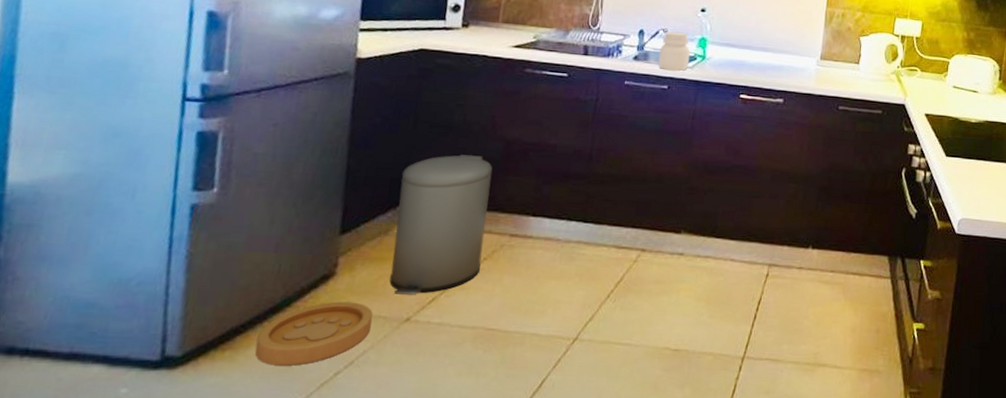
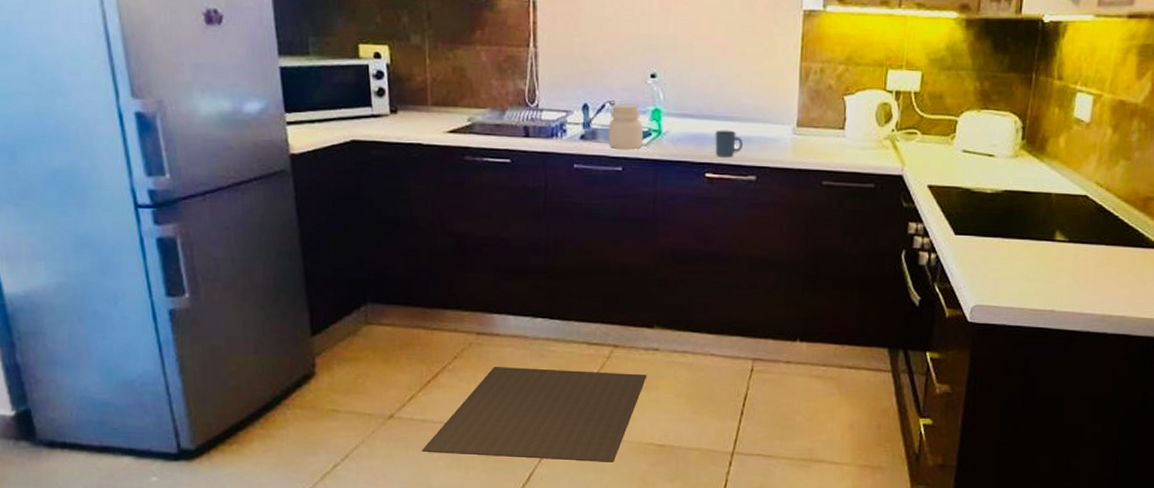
pet bowl: present [255,301,373,366] -> none [257,399,359,458]
pedal bin: present [389,155,493,296] -> none [359,252,452,394]
doormat: none [433,269,670,368] -> present [422,367,647,463]
mug: none [750,58,774,83] -> present [715,130,743,159]

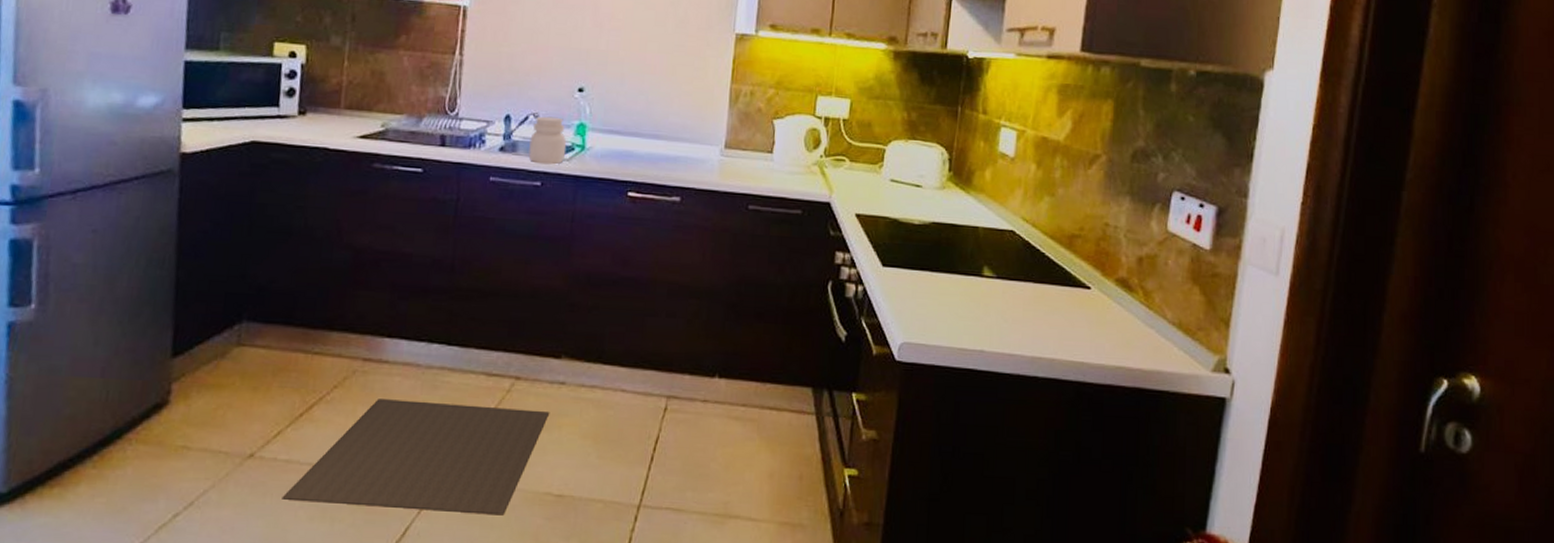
mug: present [715,130,743,159] -> none [639,148,669,178]

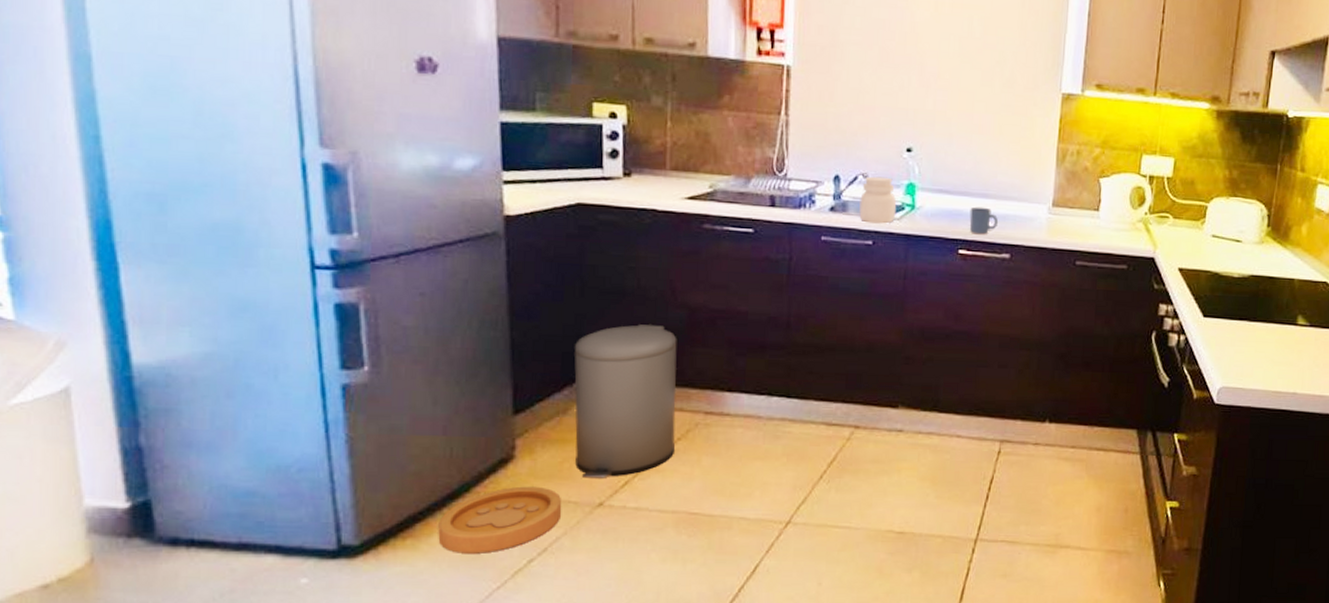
pet bowl: none [85,433,213,506] -> present [438,486,562,554]
pedal bin: none [229,265,340,429] -> present [574,324,677,480]
doormat: present [282,399,550,516] -> none [633,449,889,552]
mug: none [639,148,669,178] -> present [969,206,998,236]

